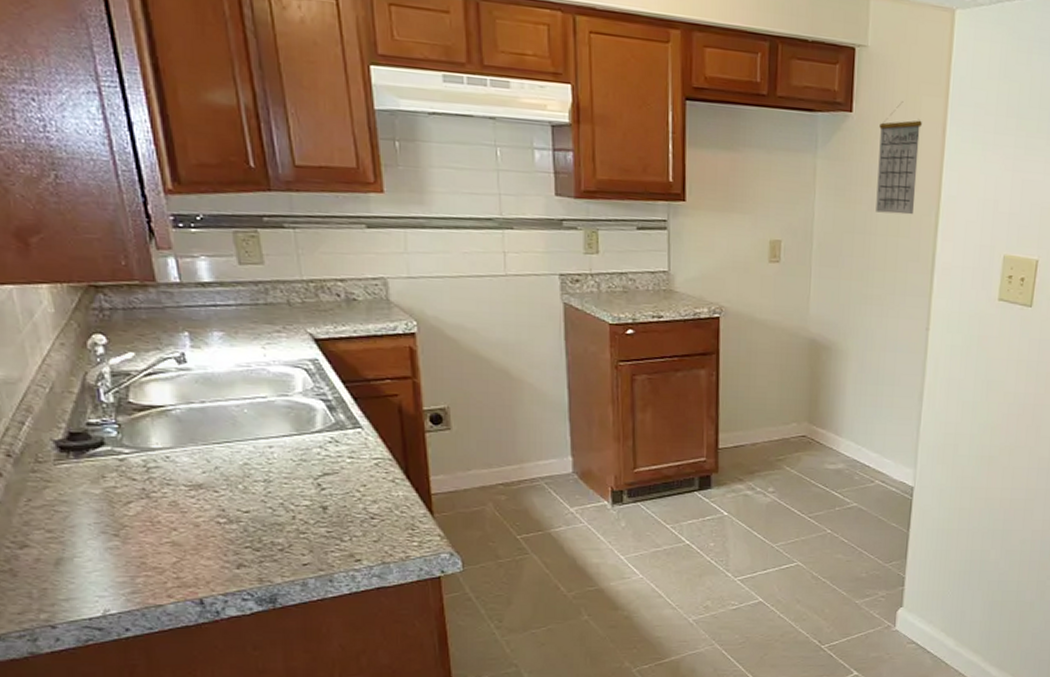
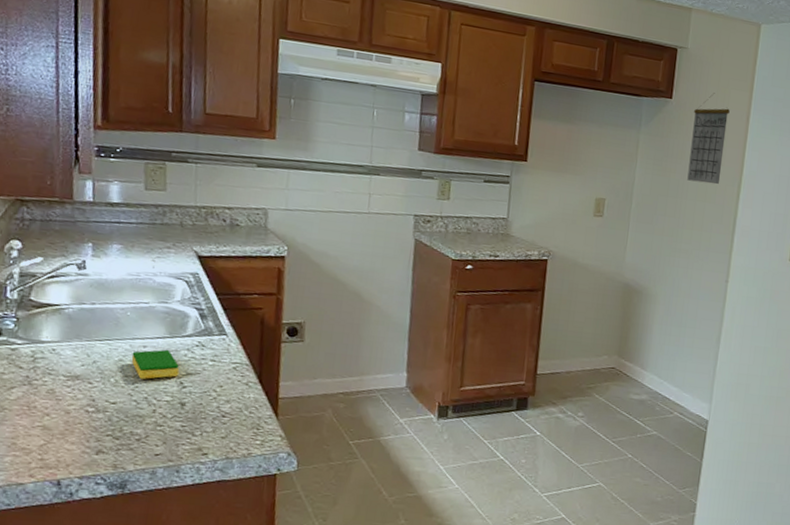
dish sponge: none [257,448,315,483] -> present [131,349,180,379]

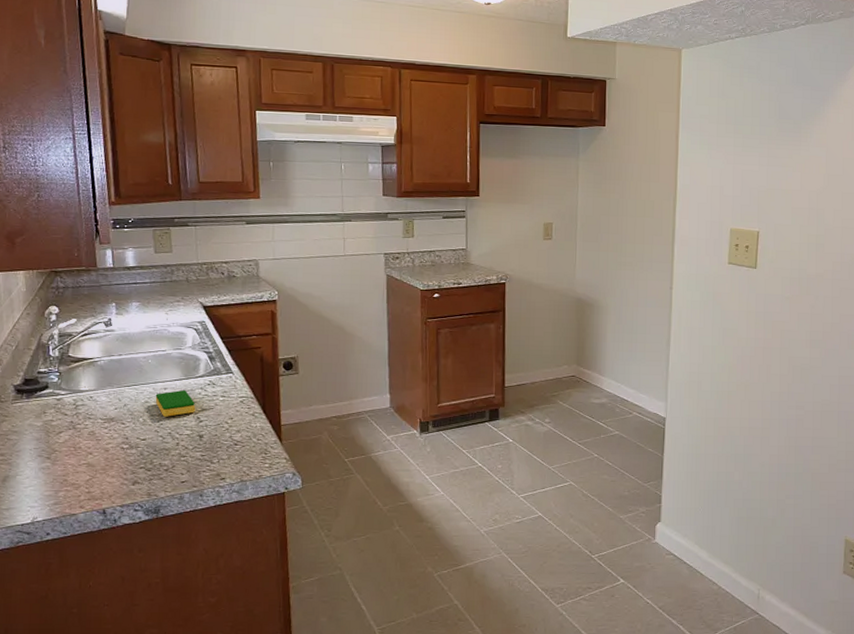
calendar: present [687,92,730,185] -> none [626,116,659,200]

